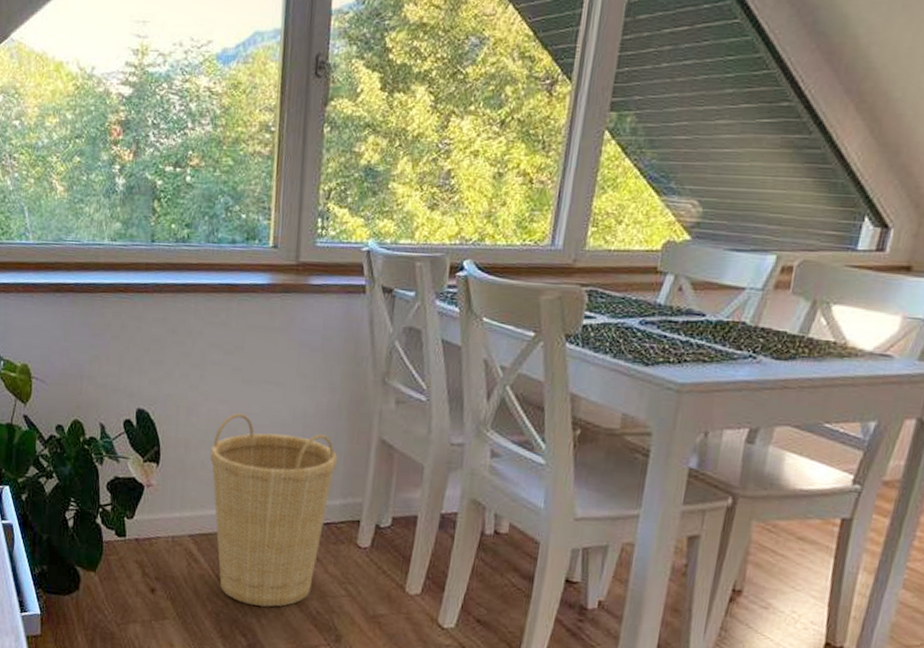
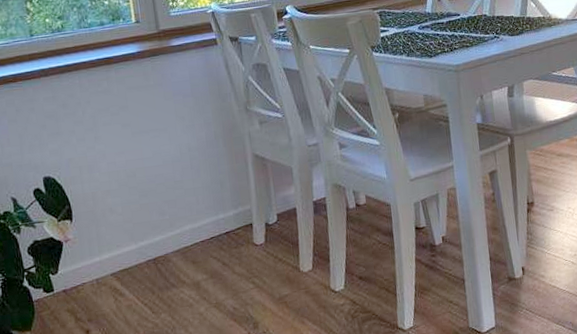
basket: present [210,413,337,607] -> none [115,160,225,320]

